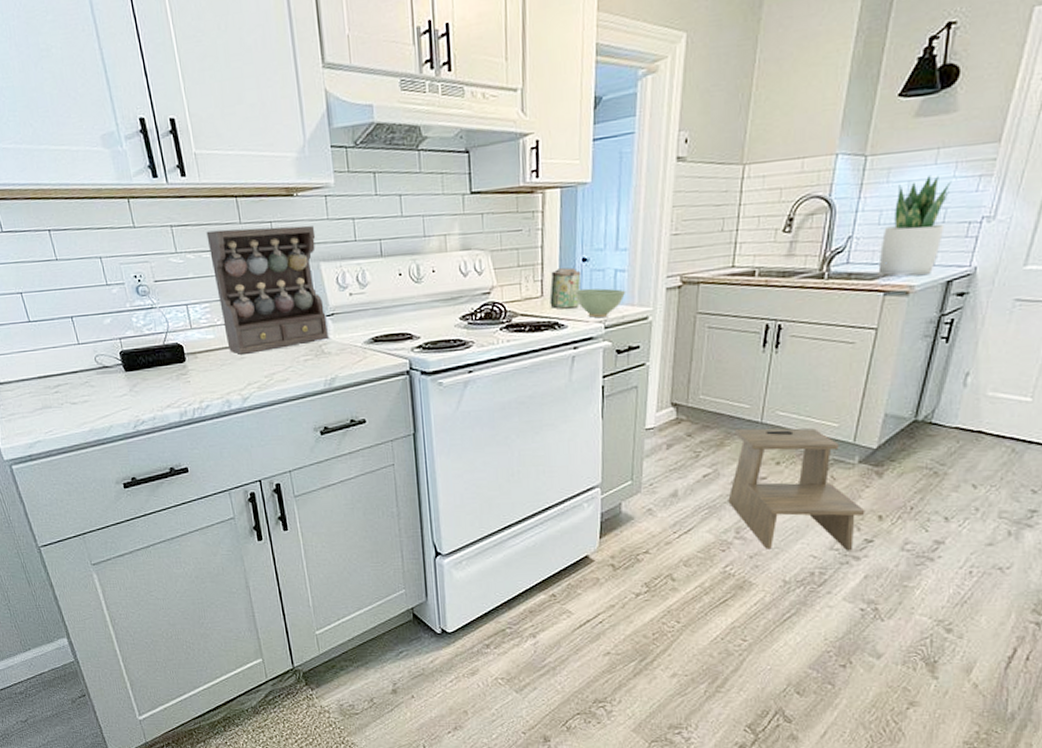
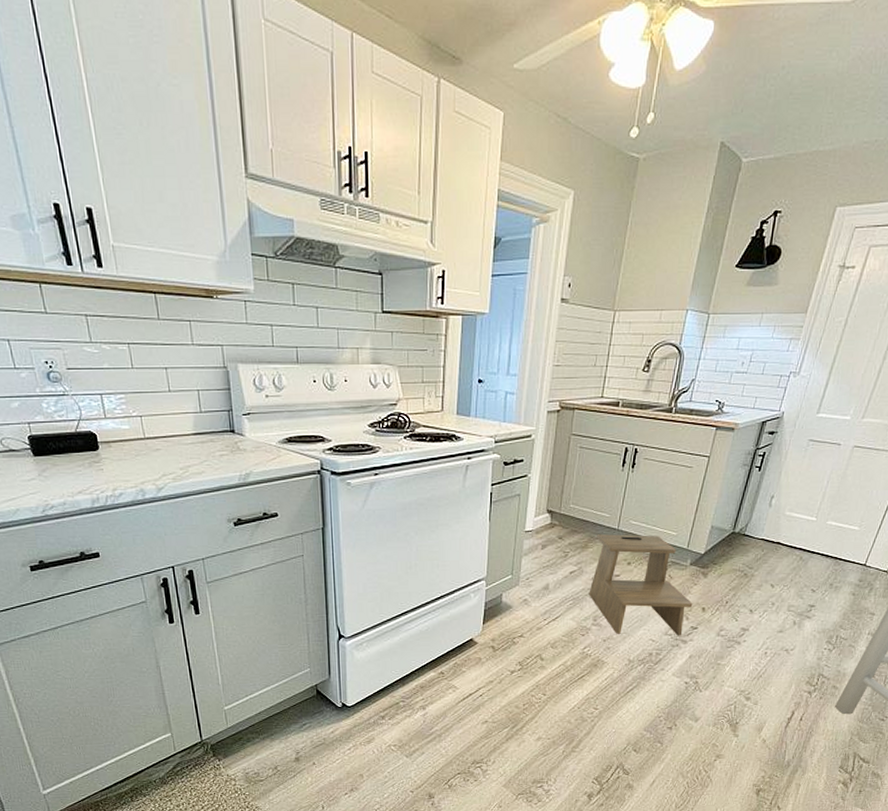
spice rack: present [206,225,328,355] -> none [123,324,244,446]
canister: present [549,267,581,309] -> none [449,387,477,423]
bowl: present [574,288,626,318] -> none [470,406,514,434]
planter: present [878,174,952,277] -> none [713,334,770,416]

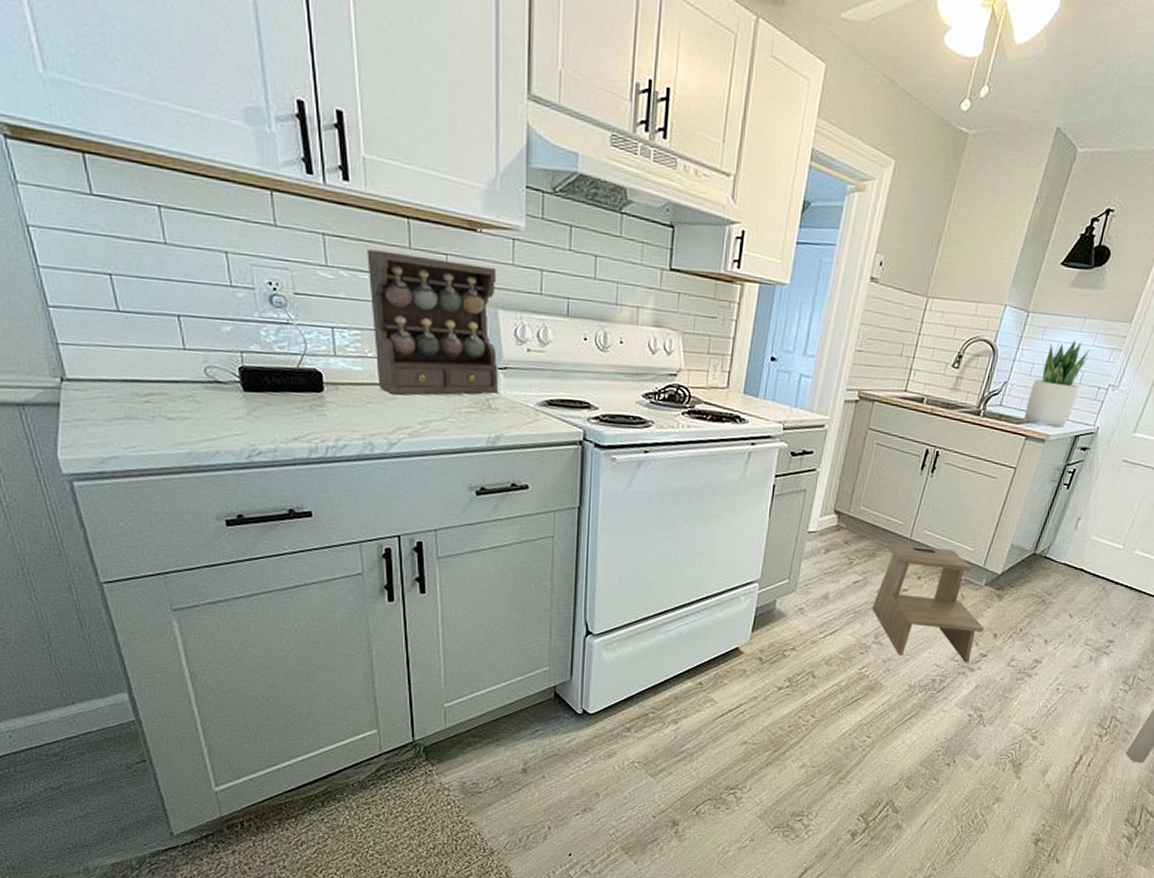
spice rack: none [123,324,244,446] -> present [367,249,498,395]
planter: none [713,334,770,416] -> present [1023,339,1091,428]

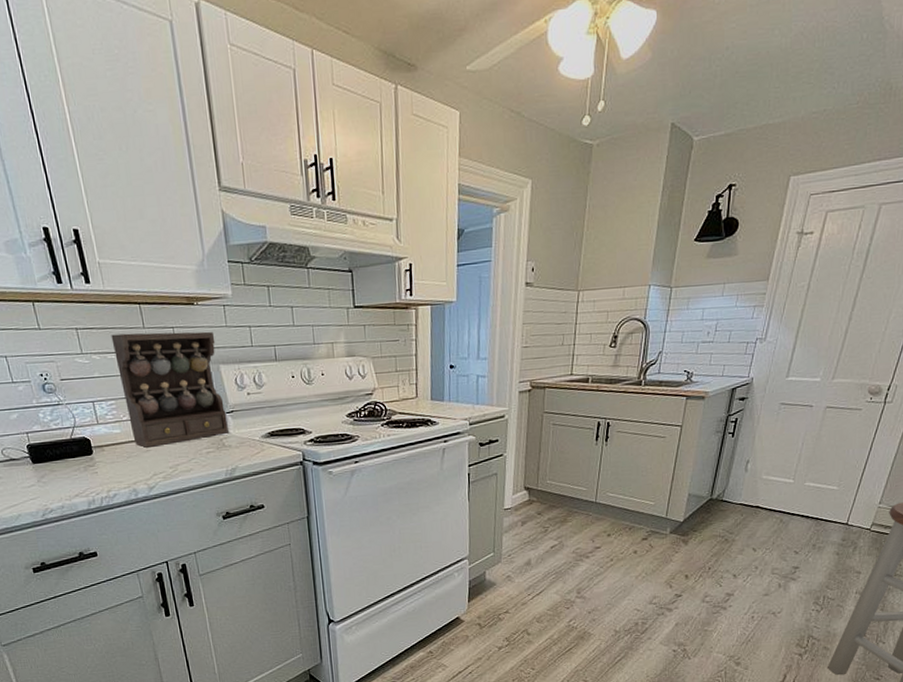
step stool: present [872,541,984,663] -> none [571,506,675,606]
planter: present [1023,339,1091,428] -> none [682,304,734,385]

